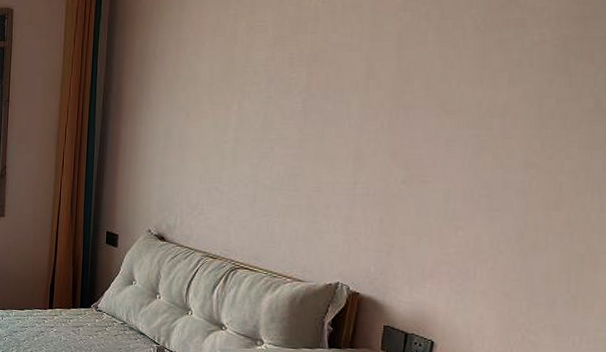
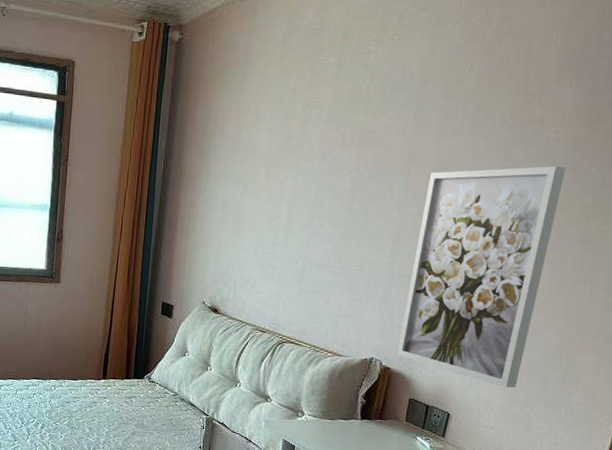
wall art: none [366,69,557,313] -> present [397,166,566,388]

